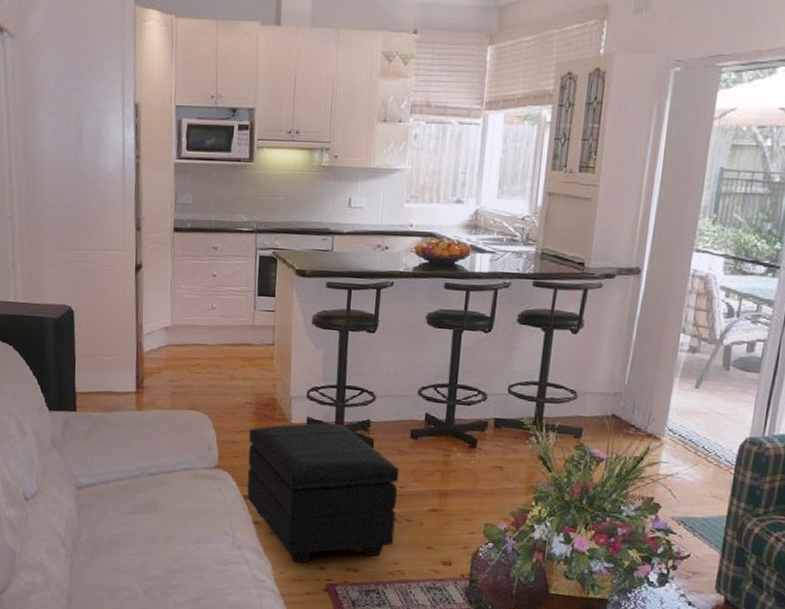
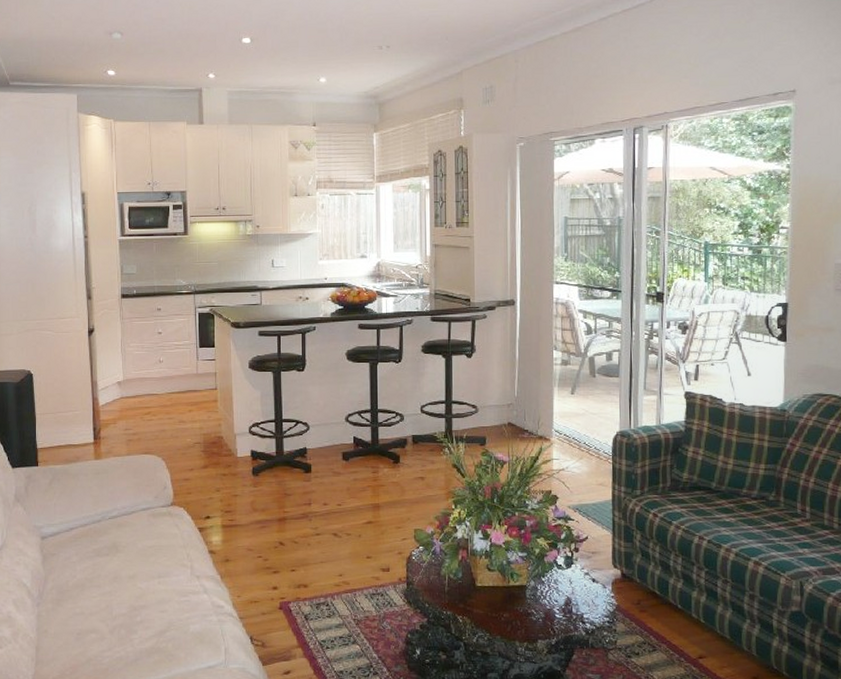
footstool: present [247,423,400,564] -> none [200,454,337,587]

